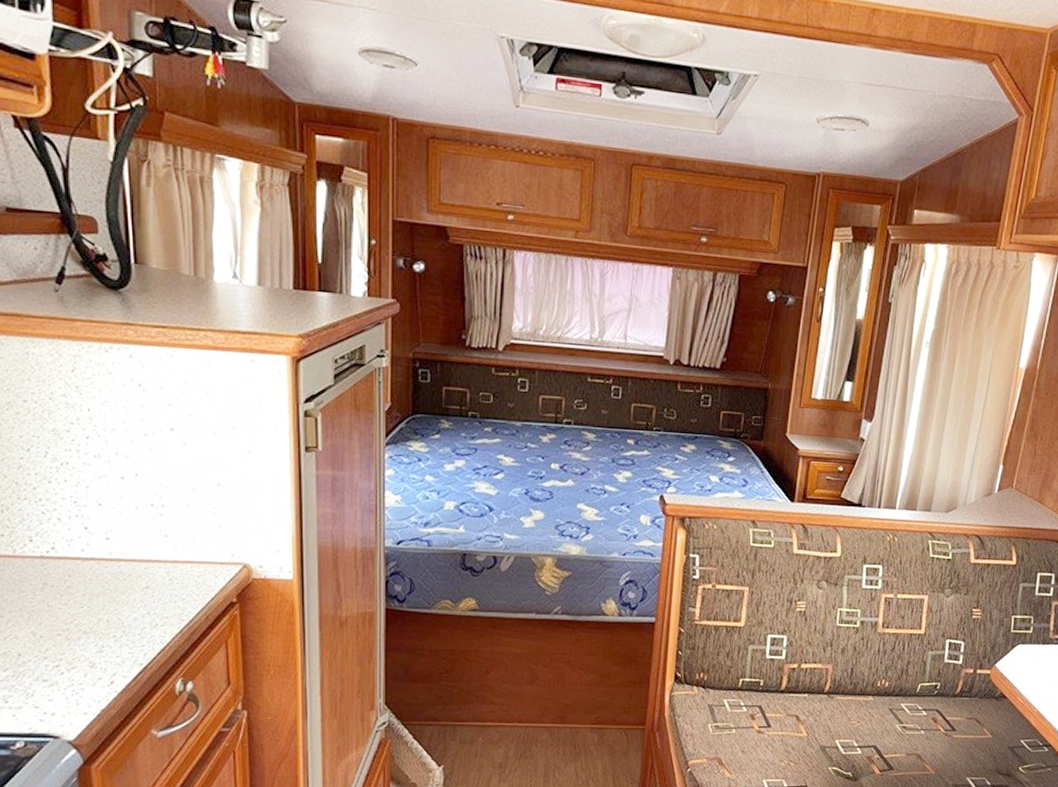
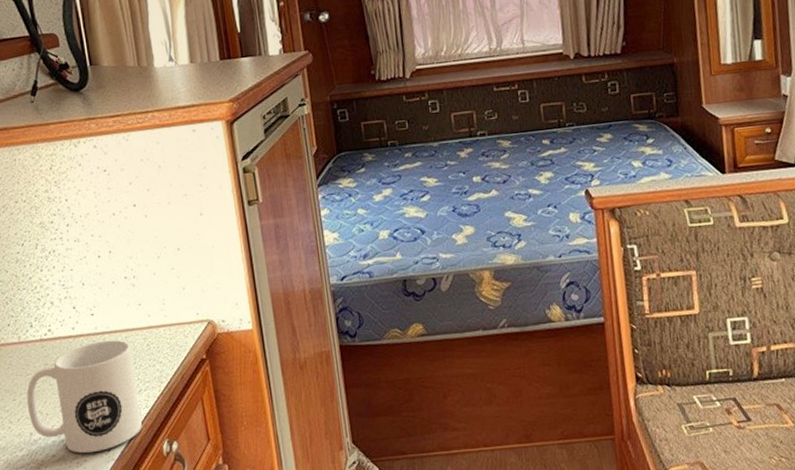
mug: none [17,568,154,683] -> present [26,339,142,454]

